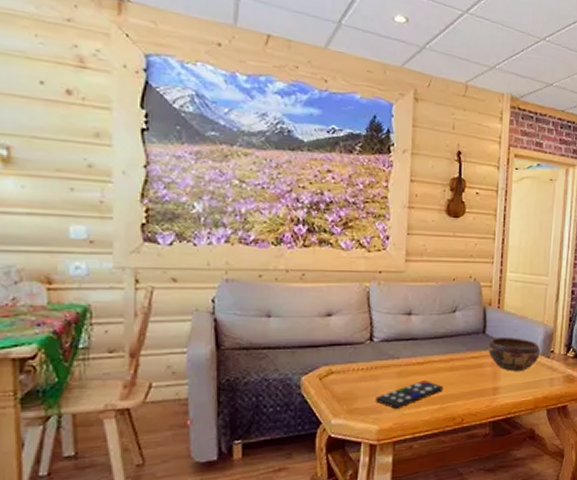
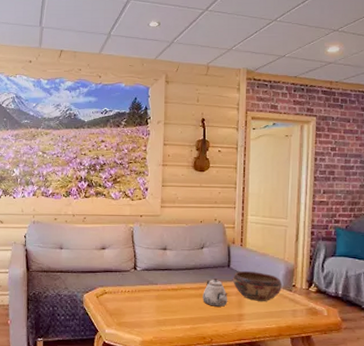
remote control: present [376,381,444,409] -> none [139,304,194,325]
teapot: none [453,348,483,381] -> present [203,279,228,307]

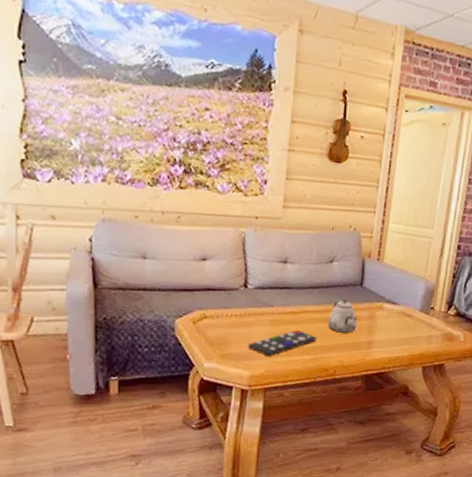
remote control: none [139,304,194,325] -> present [248,330,317,356]
decorative bowl: present [233,270,283,301] -> none [365,290,420,326]

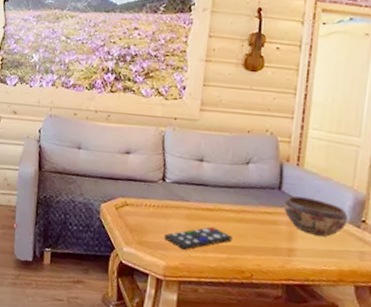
teapot: present [328,300,358,333] -> none [244,202,277,237]
decorative bowl: none [365,290,420,326] -> present [284,196,349,237]

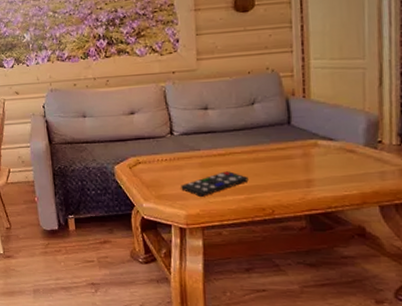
decorative bowl: present [284,196,349,237] -> none [295,127,364,163]

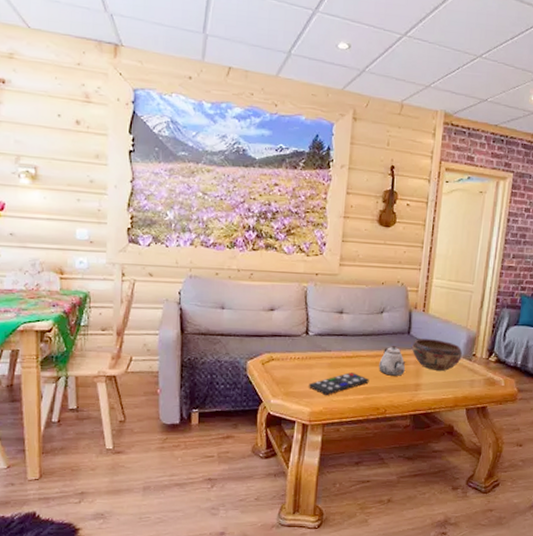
teapot: none [257,139,291,172] -> present [379,346,406,376]
decorative bowl: none [295,127,364,163] -> present [412,338,463,371]

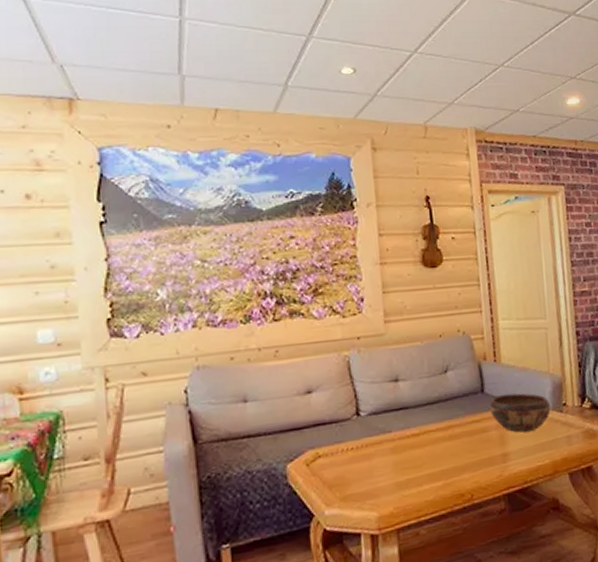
remote control: present [309,372,369,395] -> none [371,454,446,491]
teapot: present [379,346,406,376] -> none [453,411,487,450]

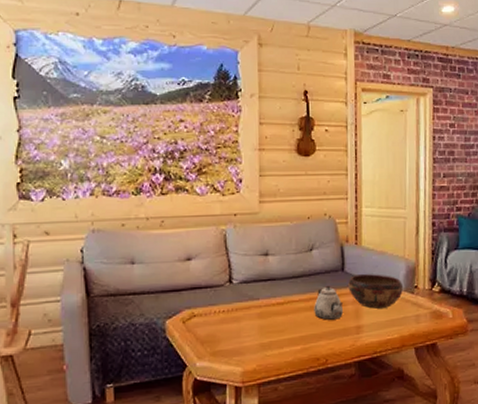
teapot: none [453,411,487,450] -> present [314,286,344,320]

